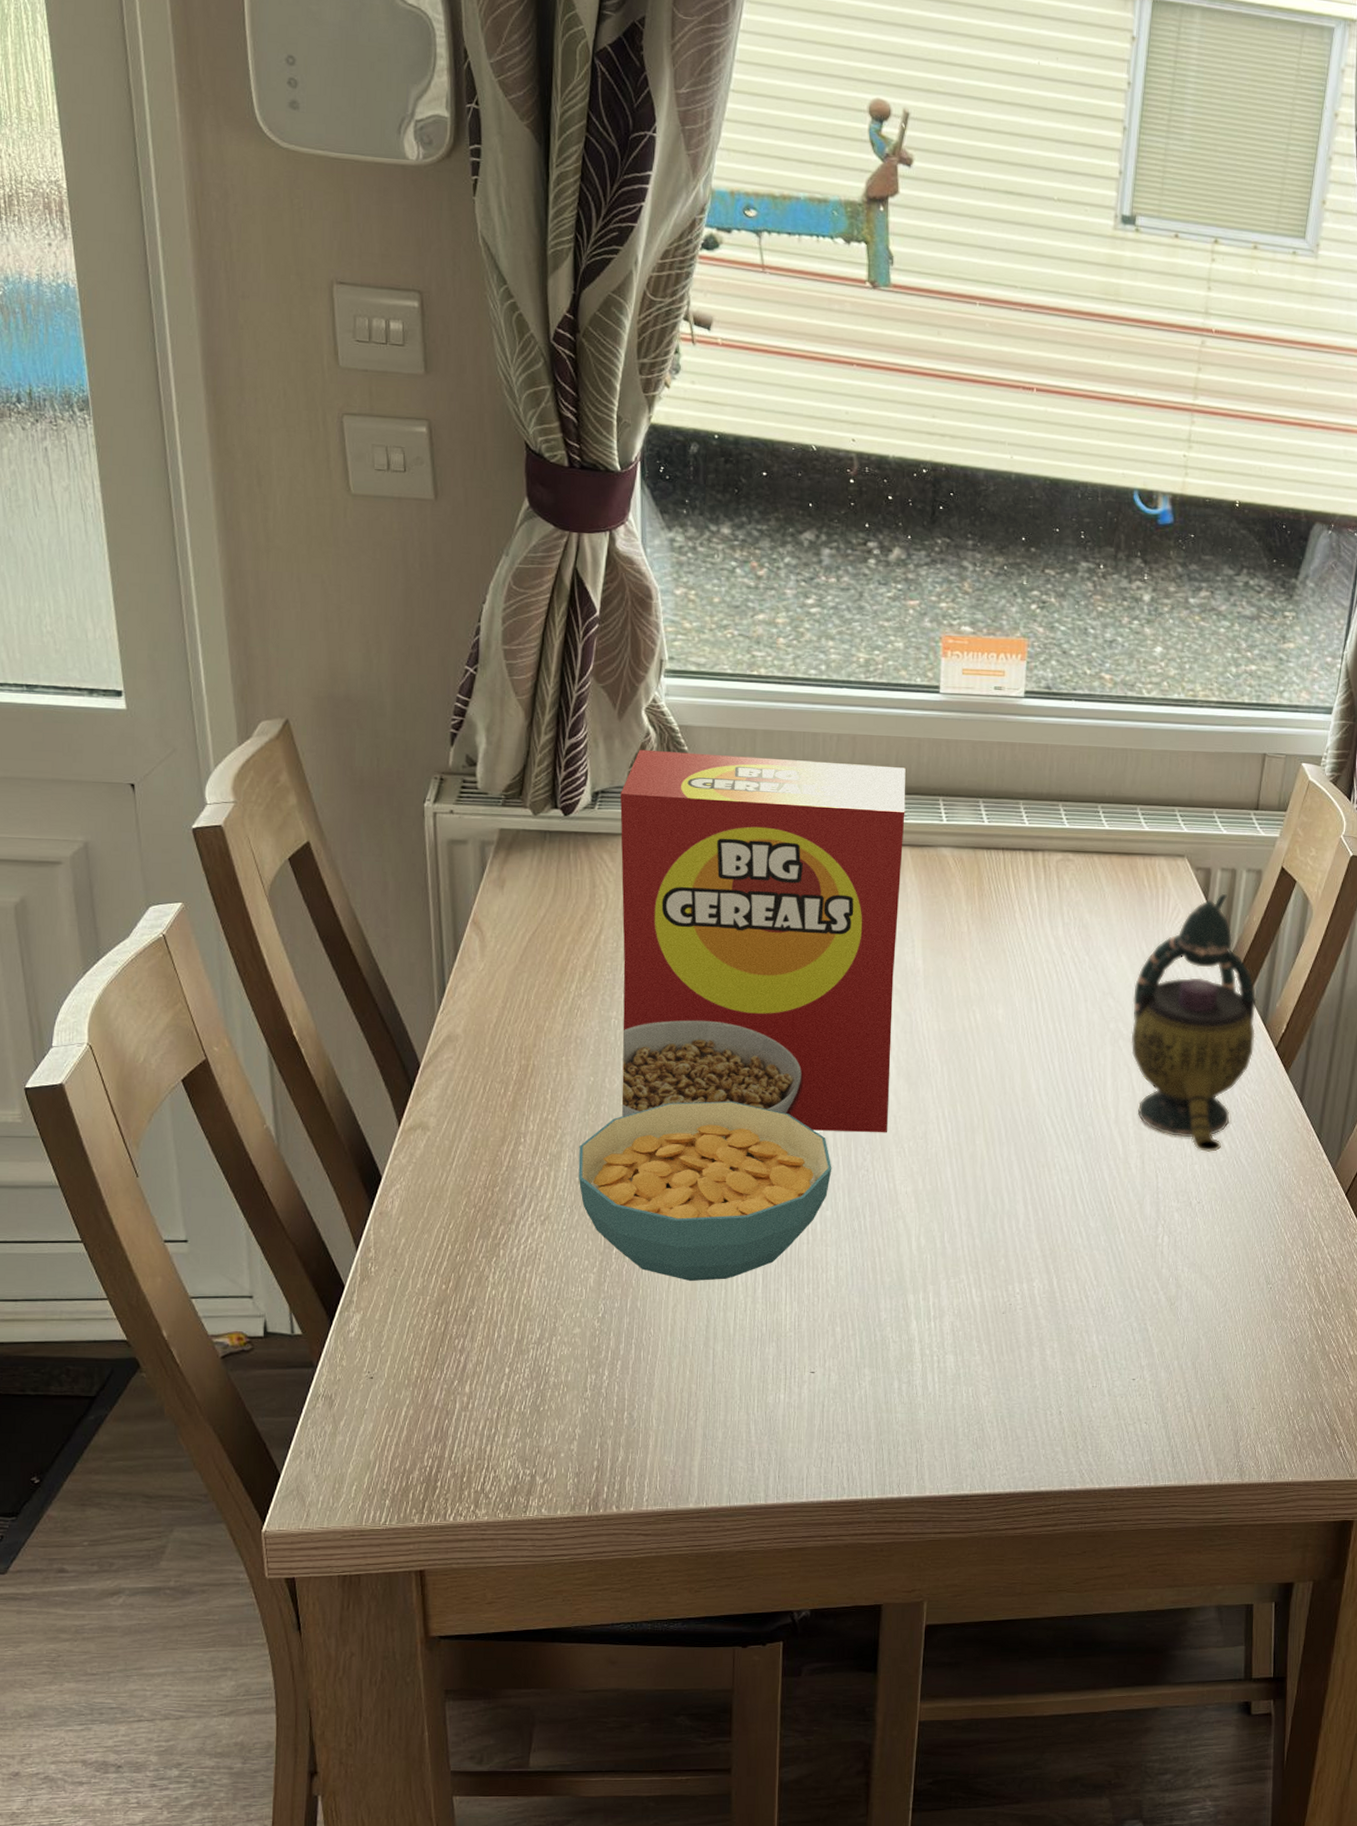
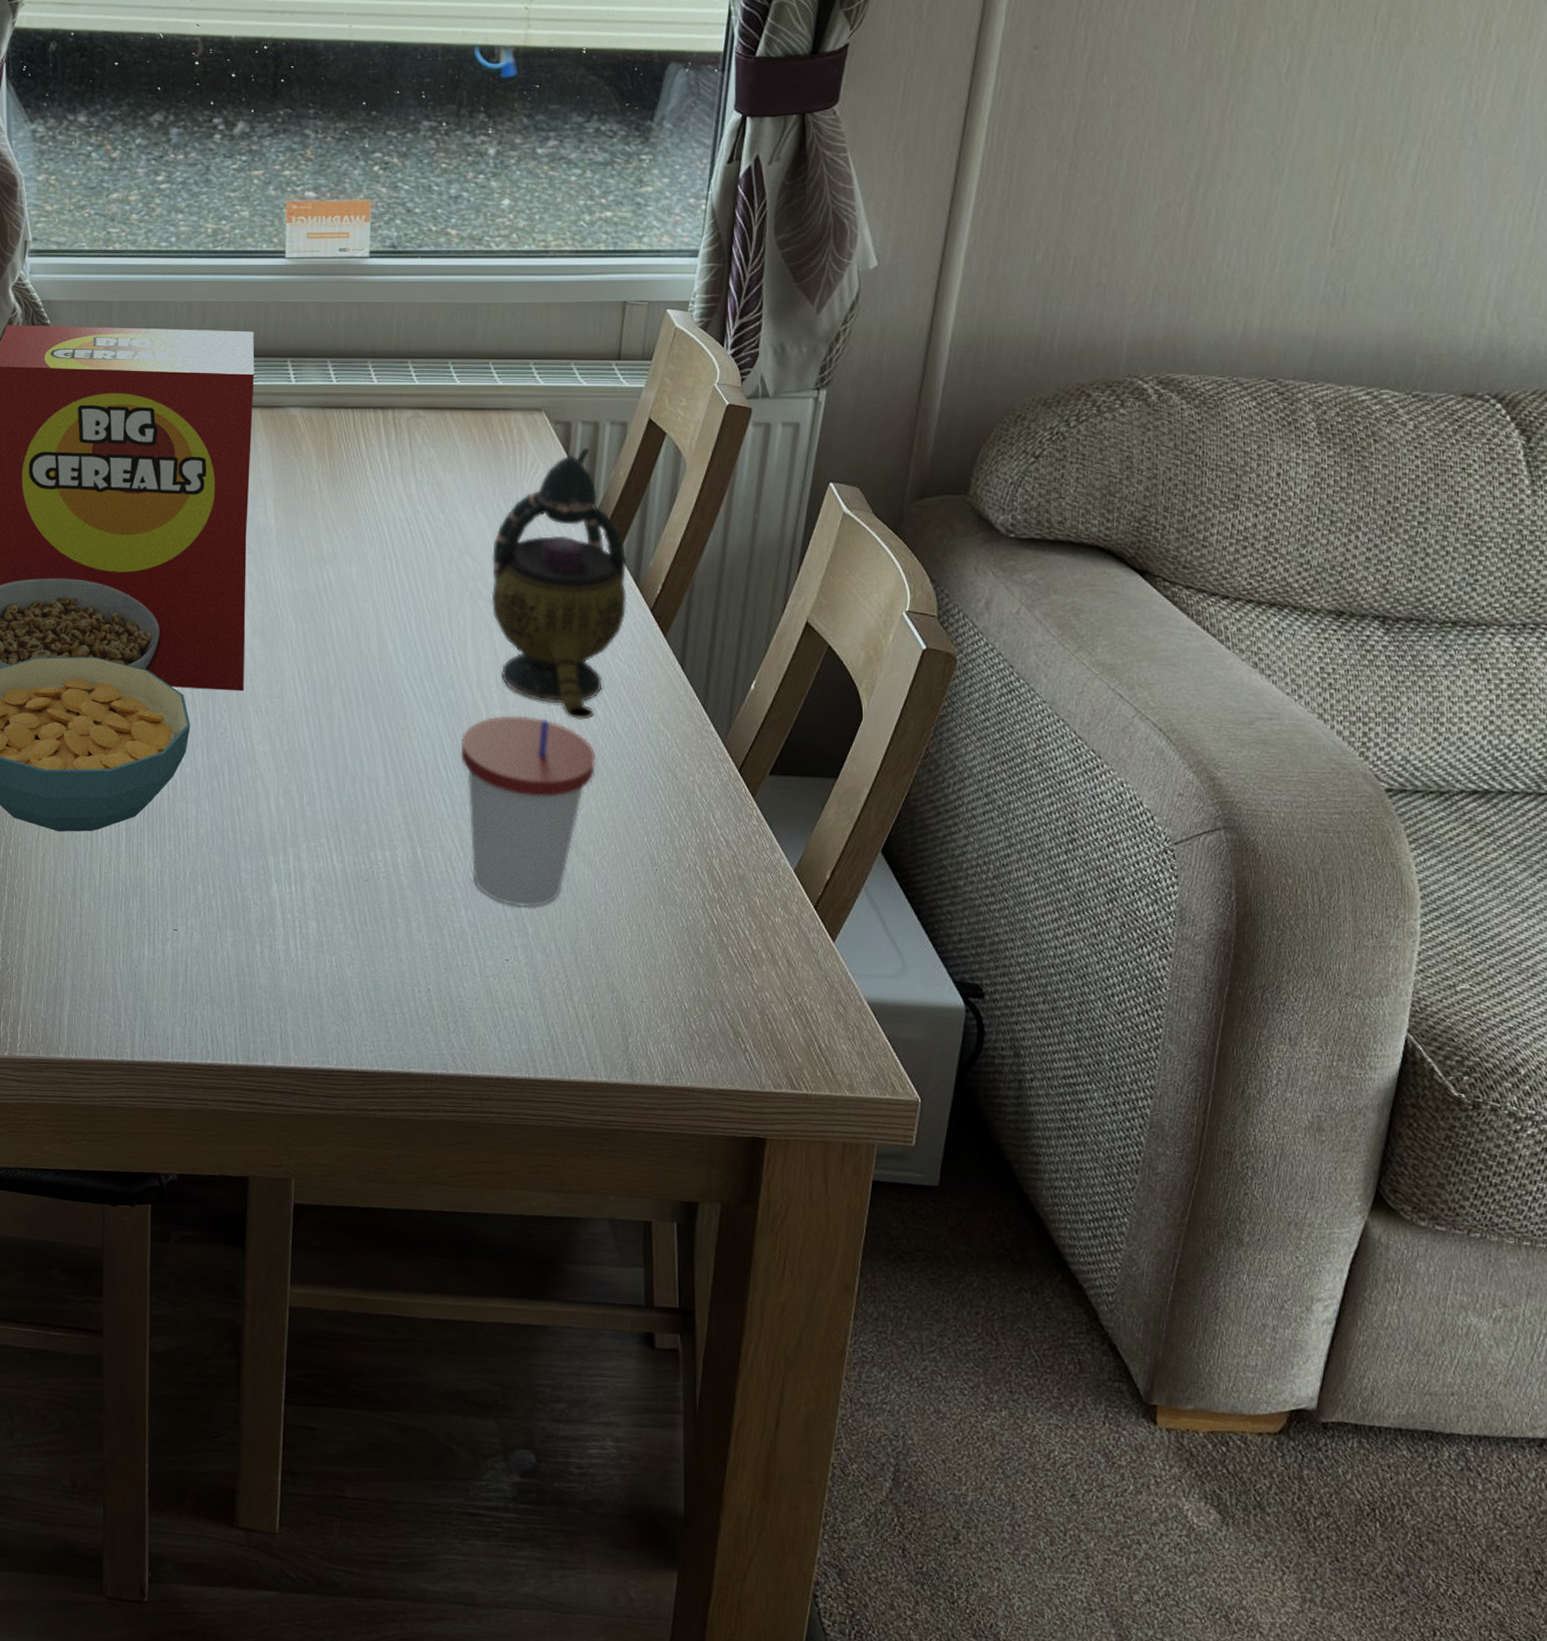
cup: none [1097,1150,1222,1329] -> present [460,715,596,907]

